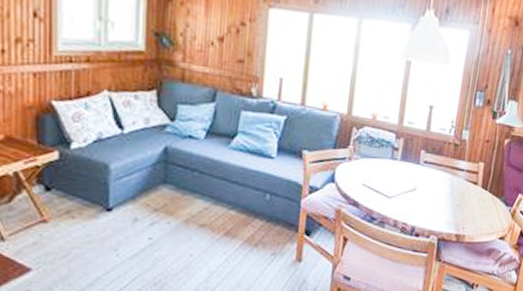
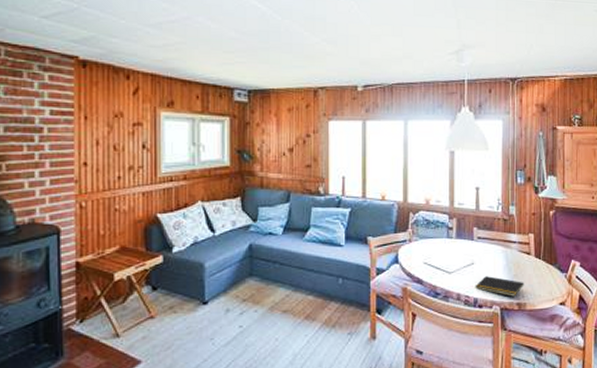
notepad: none [414,204,467,227] -> present [475,276,525,297]

